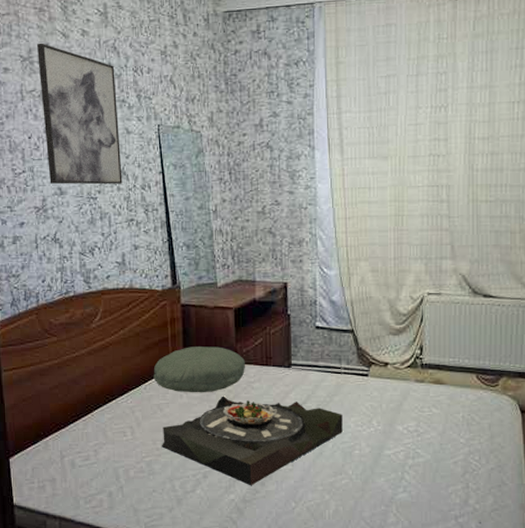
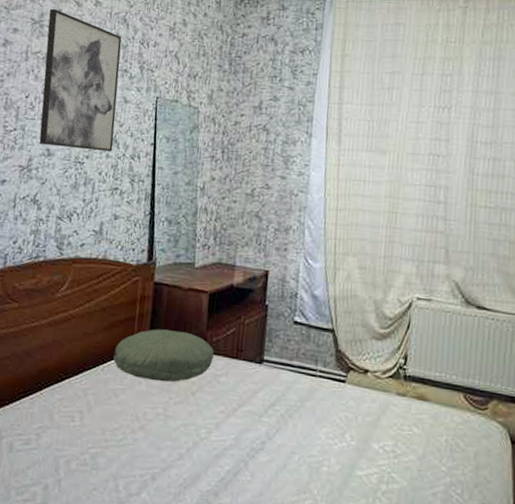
serving tray: present [161,396,343,485] -> none [110,387,313,495]

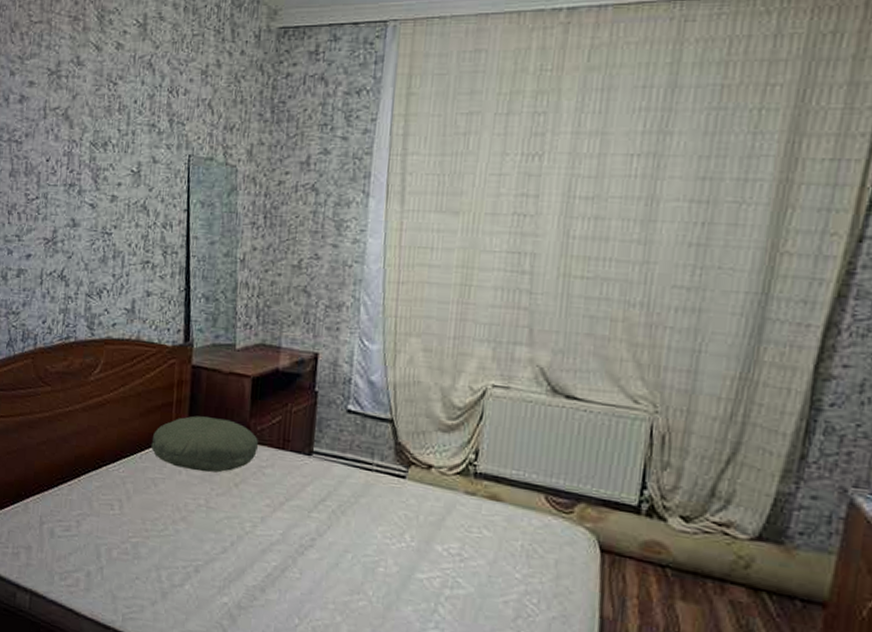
wall art: present [39,8,122,152] -> none [63,55,148,220]

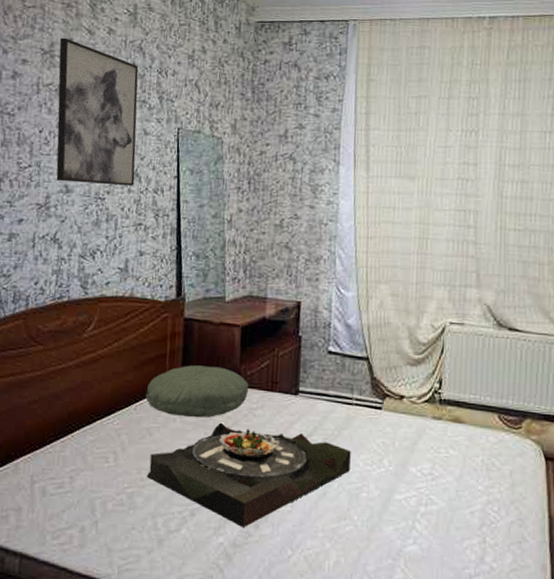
wall art: none [63,55,148,220] -> present [56,37,139,186]
serving tray: none [151,478,368,590] -> present [146,422,351,527]

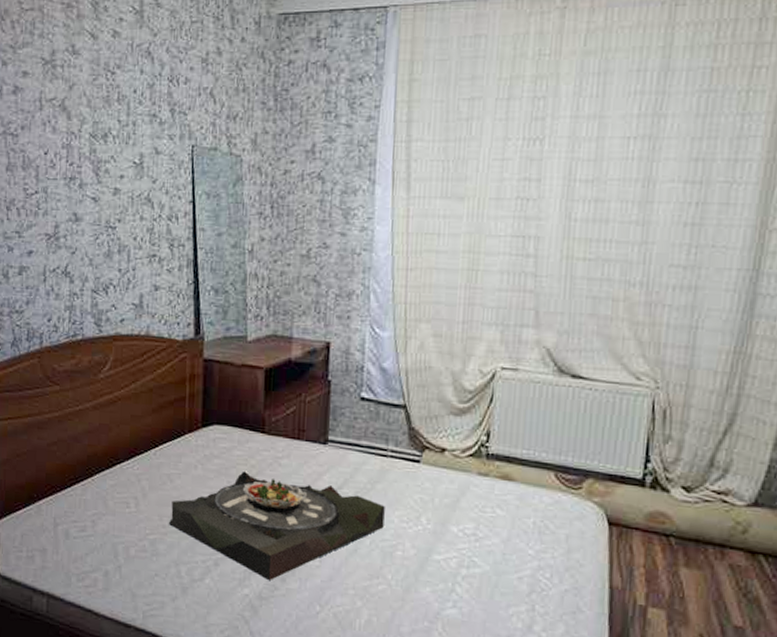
wall art: present [56,37,139,186] -> none [61,44,147,213]
pillow: present [145,365,248,418] -> none [165,409,273,466]

